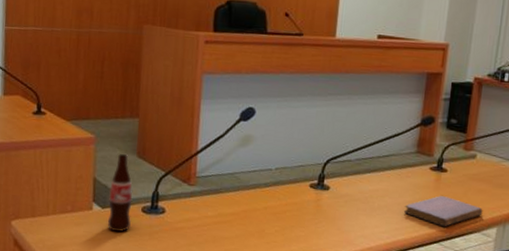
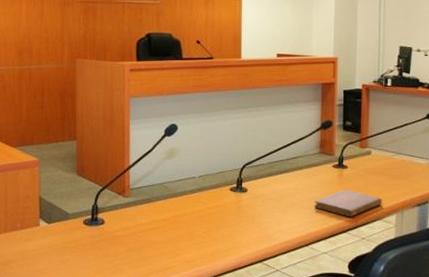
bottle: present [107,153,132,232] -> none [53,173,75,245]

